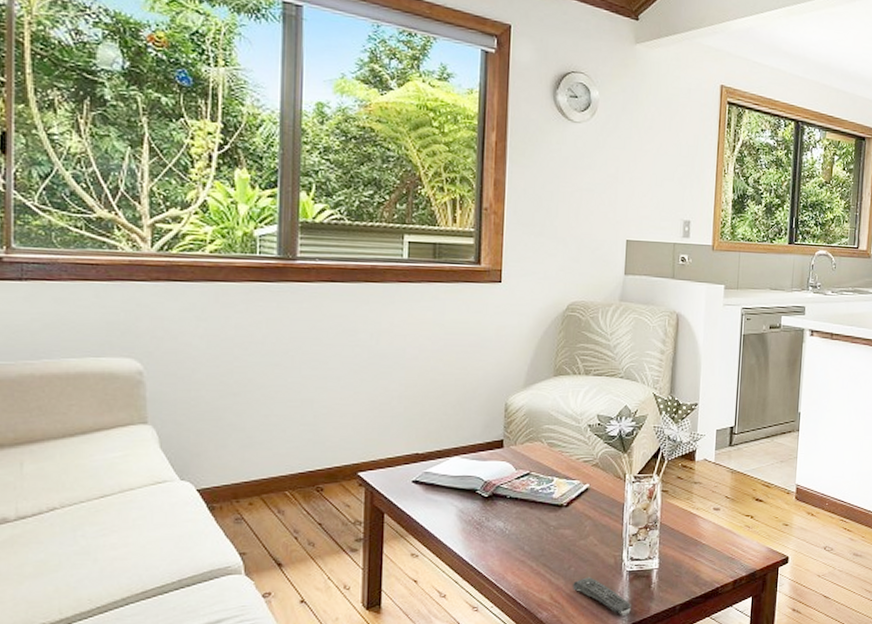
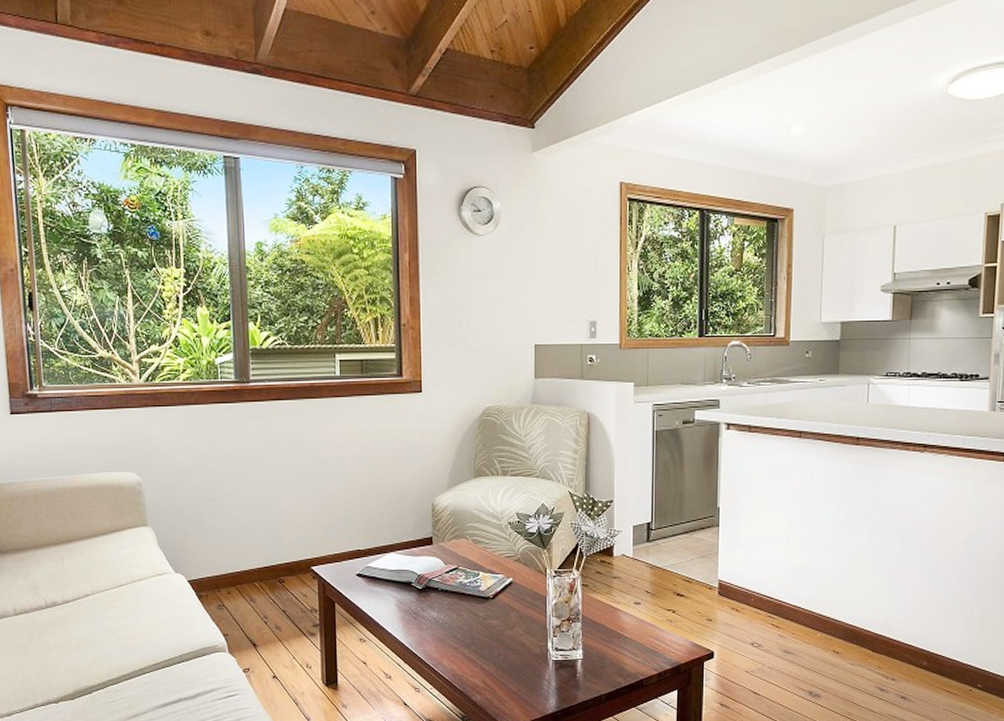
remote control: present [573,577,631,615] -> none [503,665,558,702]

